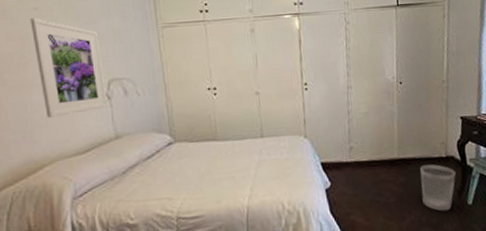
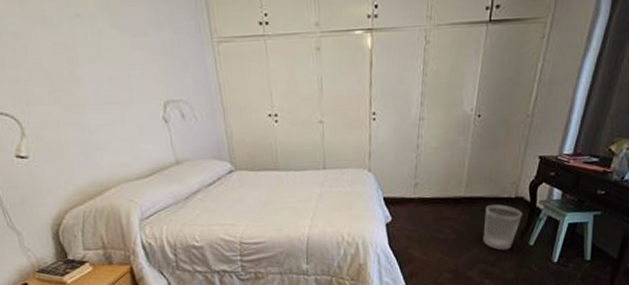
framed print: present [30,18,107,118] -> none [73,27,165,140]

